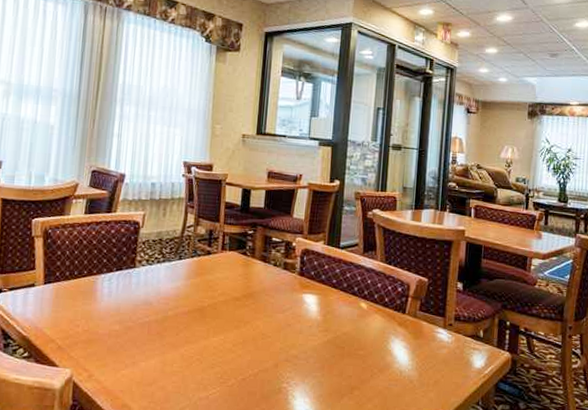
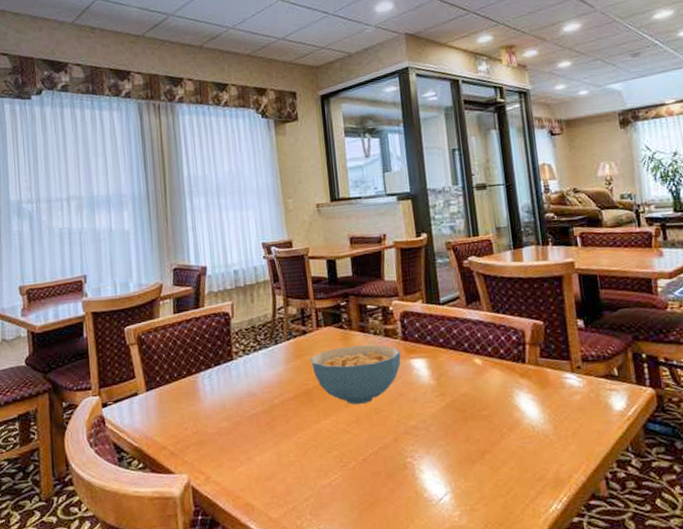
cereal bowl: none [210,272,295,328] -> present [310,344,401,405]

